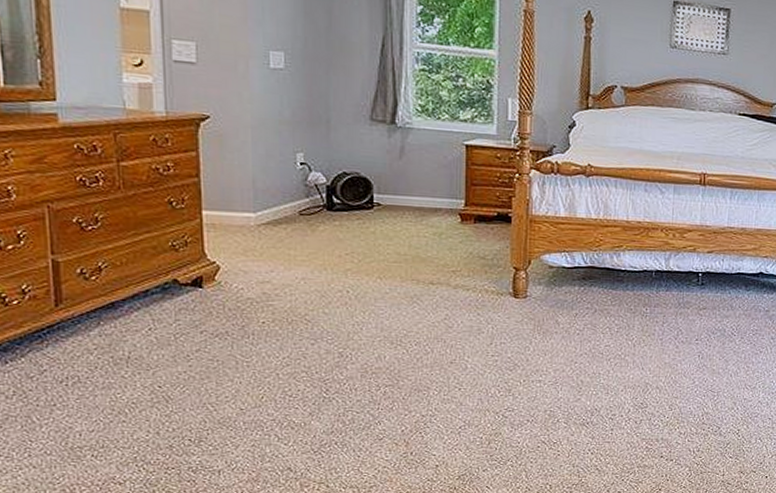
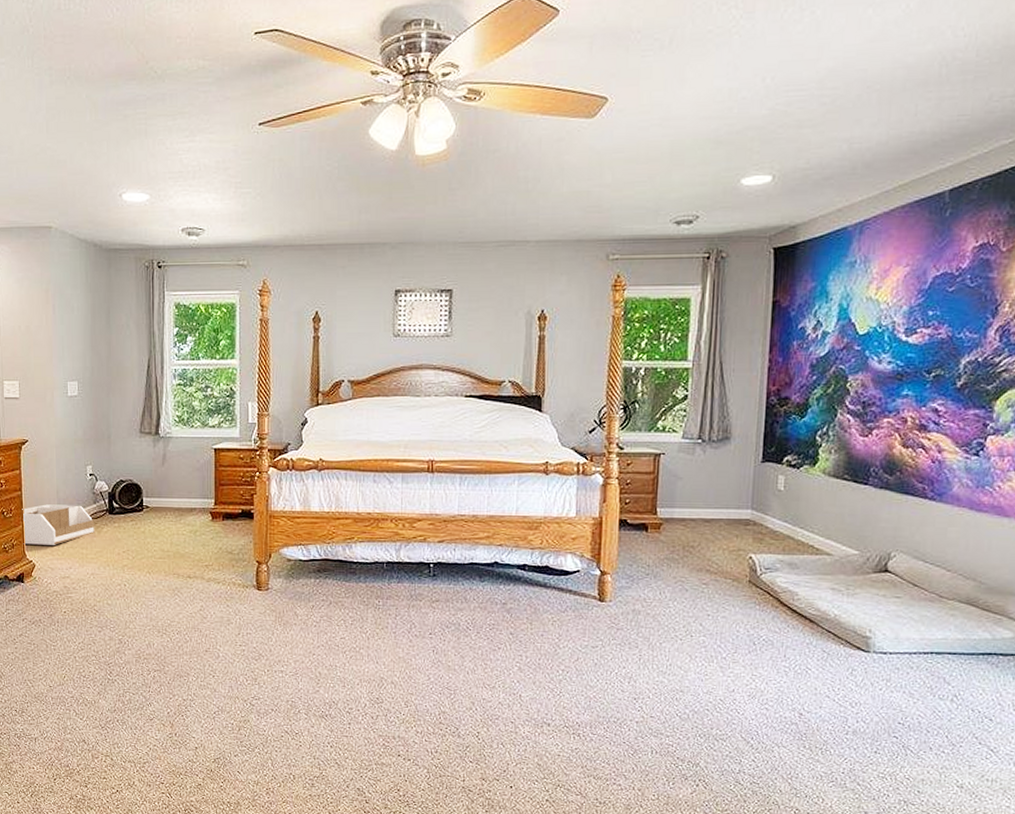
storage bin: none [200,195,306,244] -> present [22,504,94,545]

